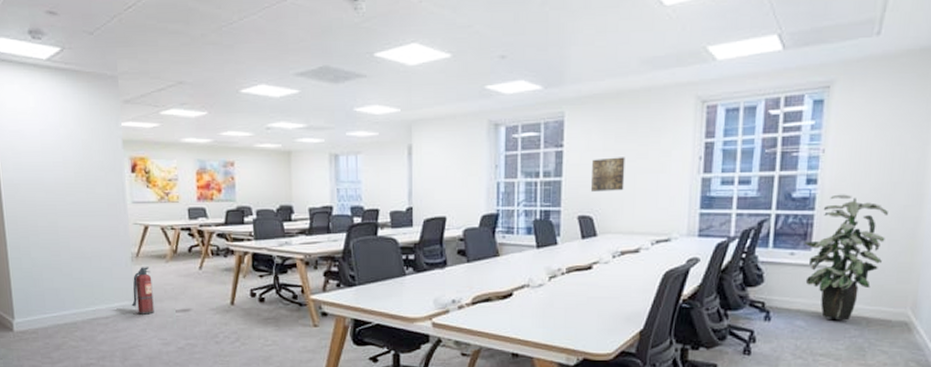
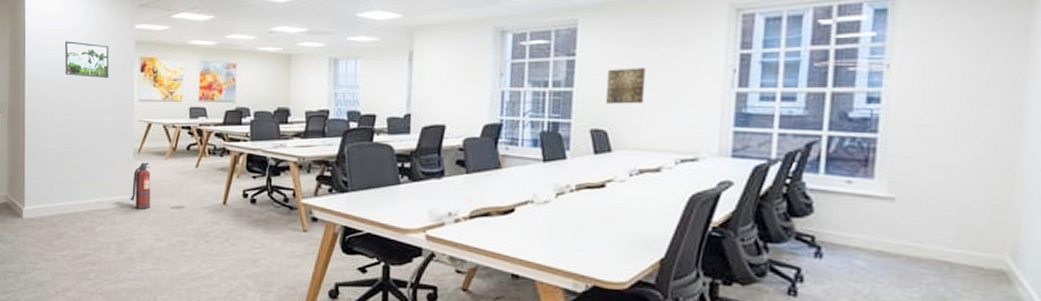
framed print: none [43,141,96,181] -> present [65,41,109,79]
indoor plant: present [804,194,888,321] -> none [864,115,975,264]

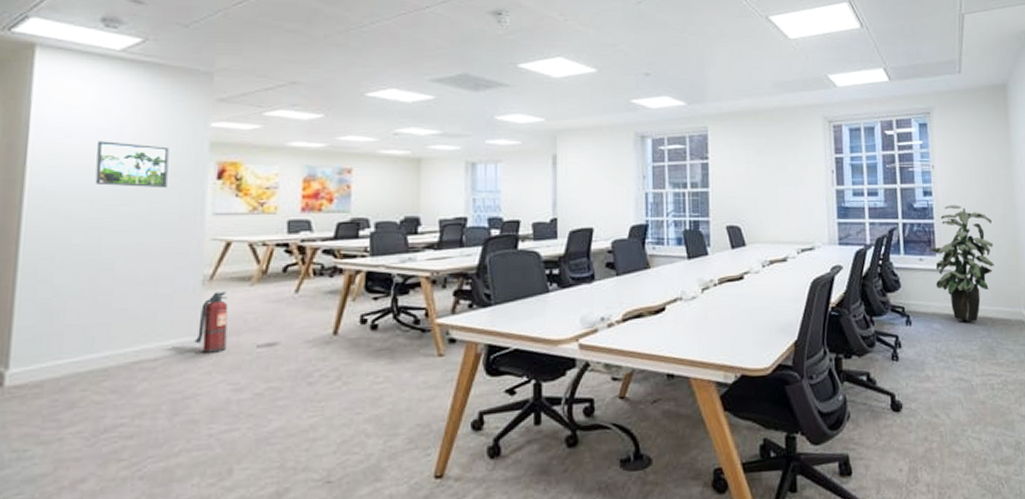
wall art: present [605,68,646,104] -> none [736,170,768,202]
indoor plant: none [864,115,975,264] -> present [929,205,994,322]

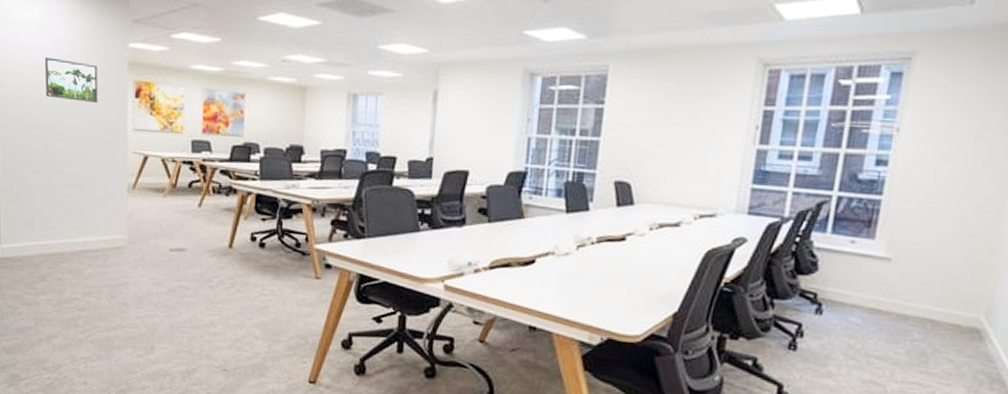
fire extinguisher: present [194,292,228,353] -> none [123,199,147,251]
indoor plant: present [929,205,994,322] -> none [865,179,967,322]

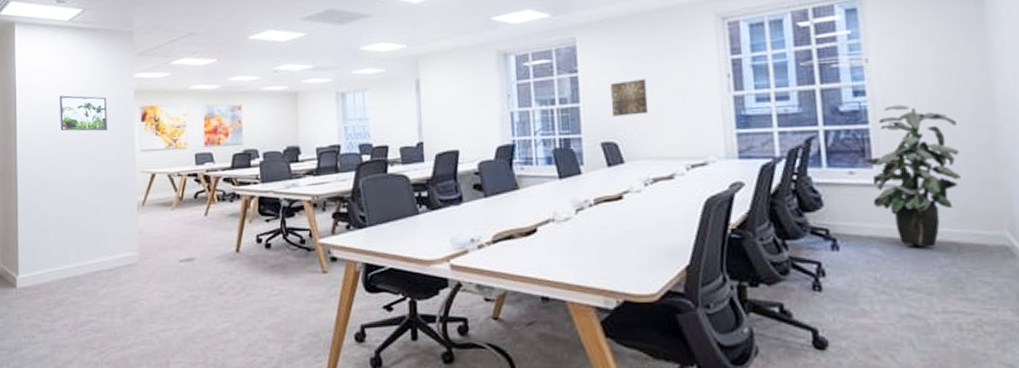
wall art: none [630,119,673,157] -> present [611,79,649,116]
indoor plant: none [865,179,967,322] -> present [863,105,961,247]

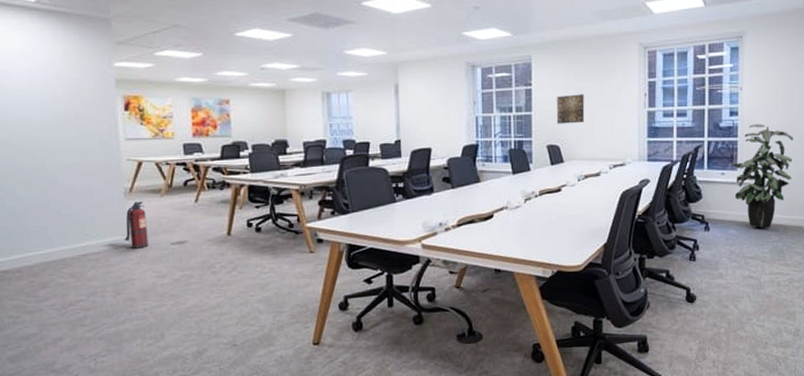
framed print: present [60,95,107,132] -> none [30,80,87,119]
fire extinguisher: none [135,215,158,266] -> present [124,201,149,249]

